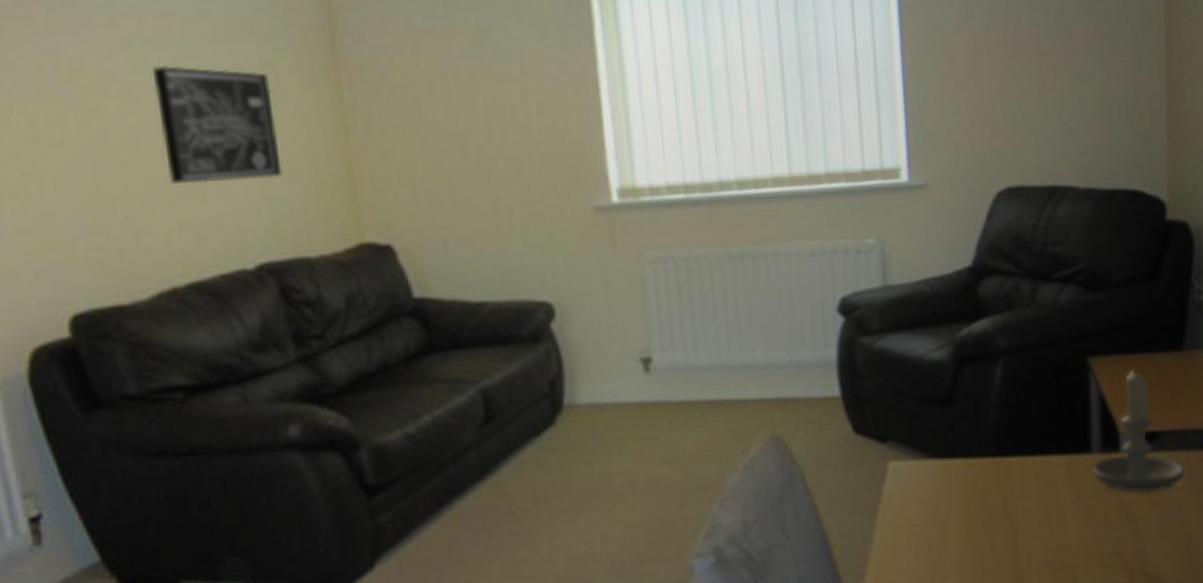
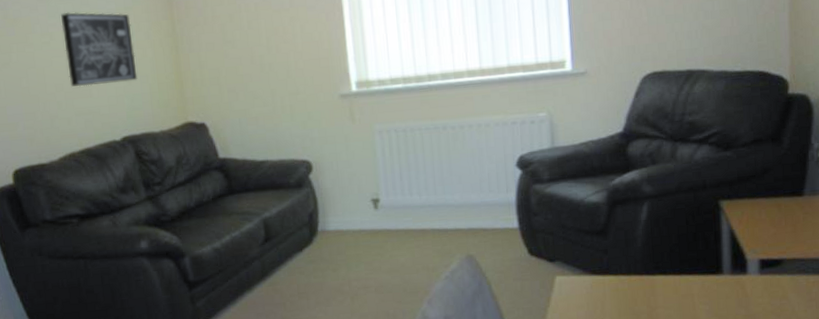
candle: present [1092,368,1184,494] -> none [723,210,804,307]

